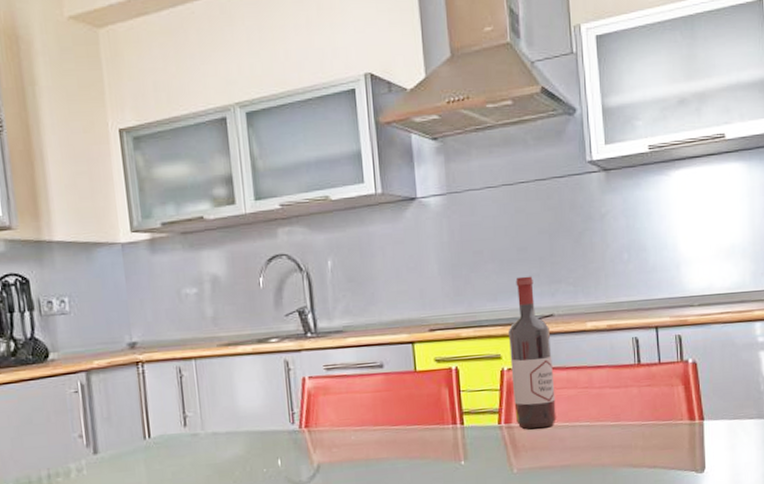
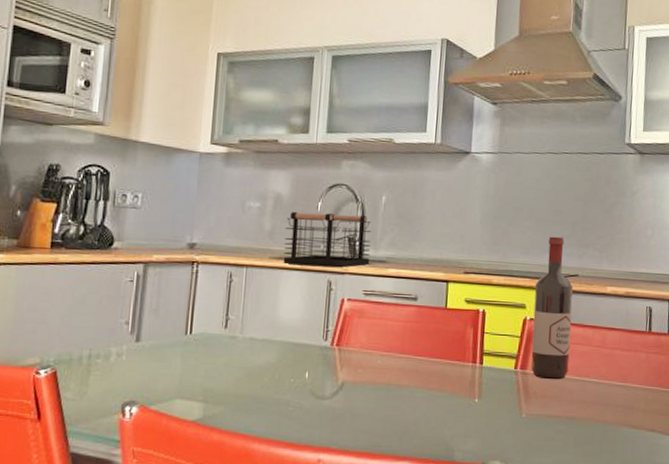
dish rack: none [228,284,326,350] -> present [283,211,372,268]

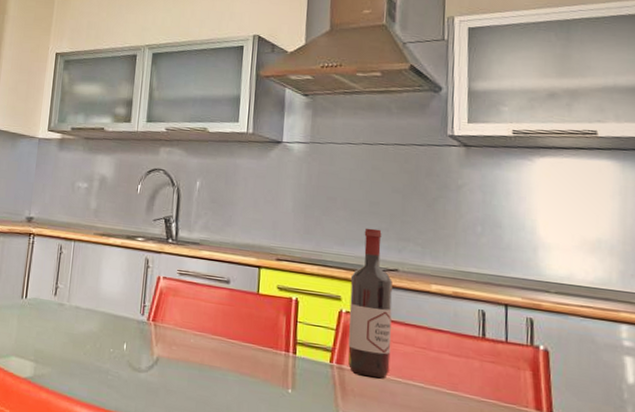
dish rack: present [283,211,372,268] -> none [106,192,187,247]

